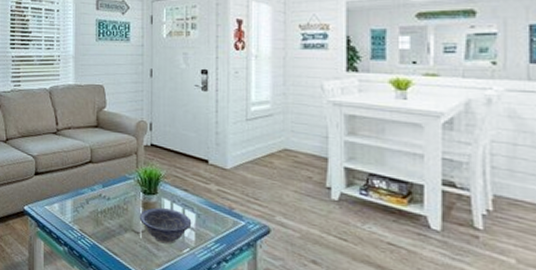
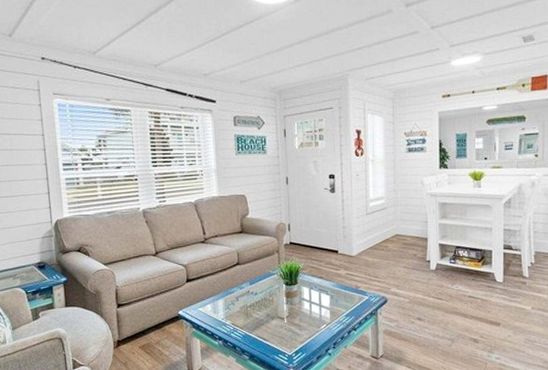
decorative bowl: present [139,207,192,245] -> none [283,295,327,324]

